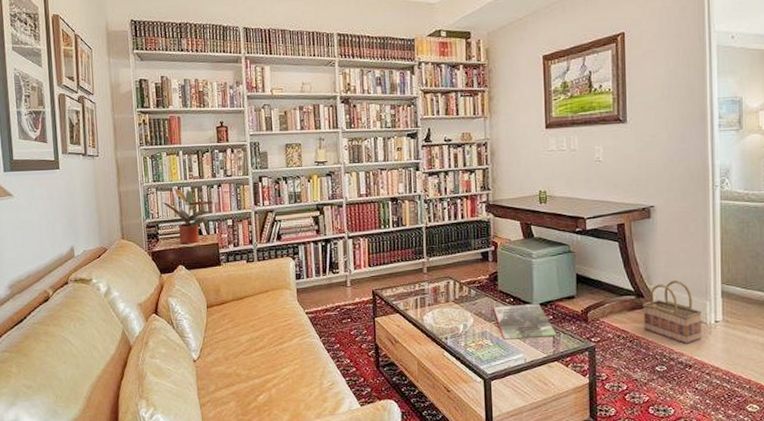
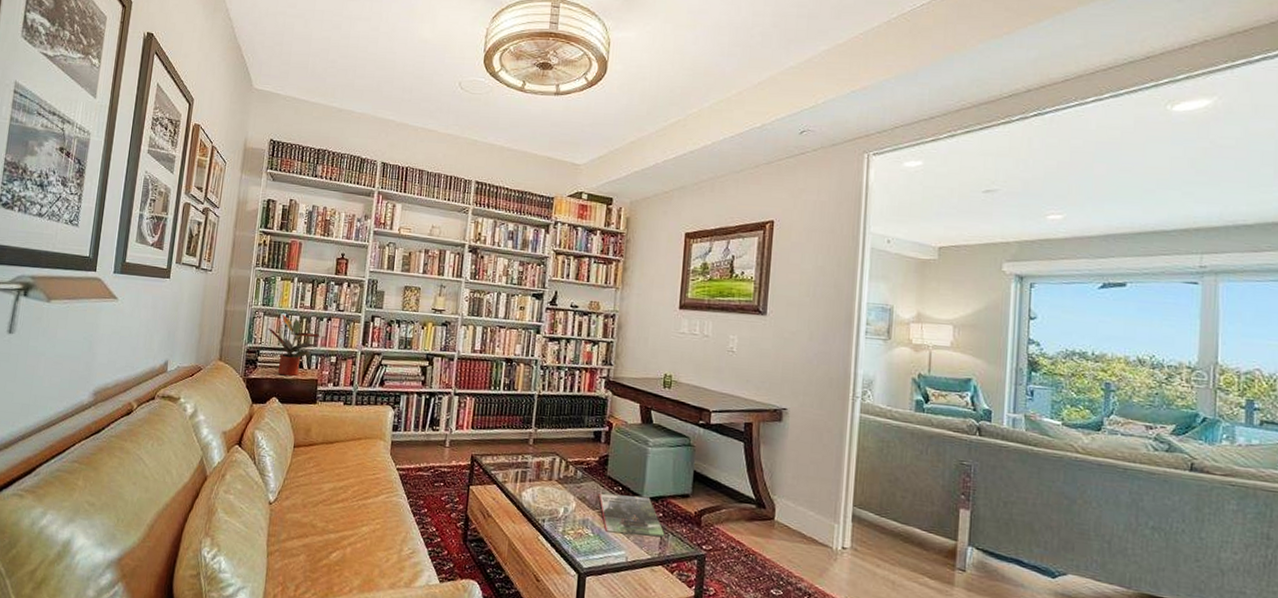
basket: present [643,280,702,344] -> none [761,494,828,569]

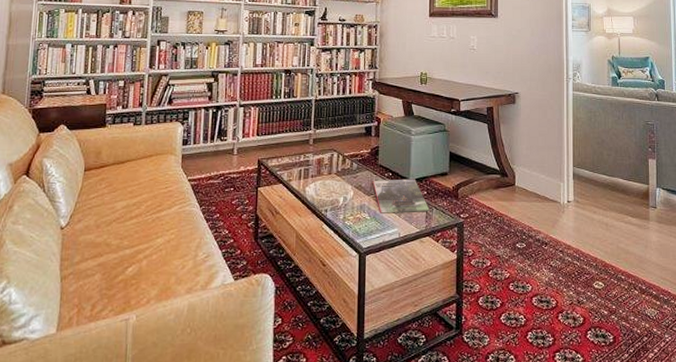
potted plant: present [268,315,320,377] -> none [53,45,107,103]

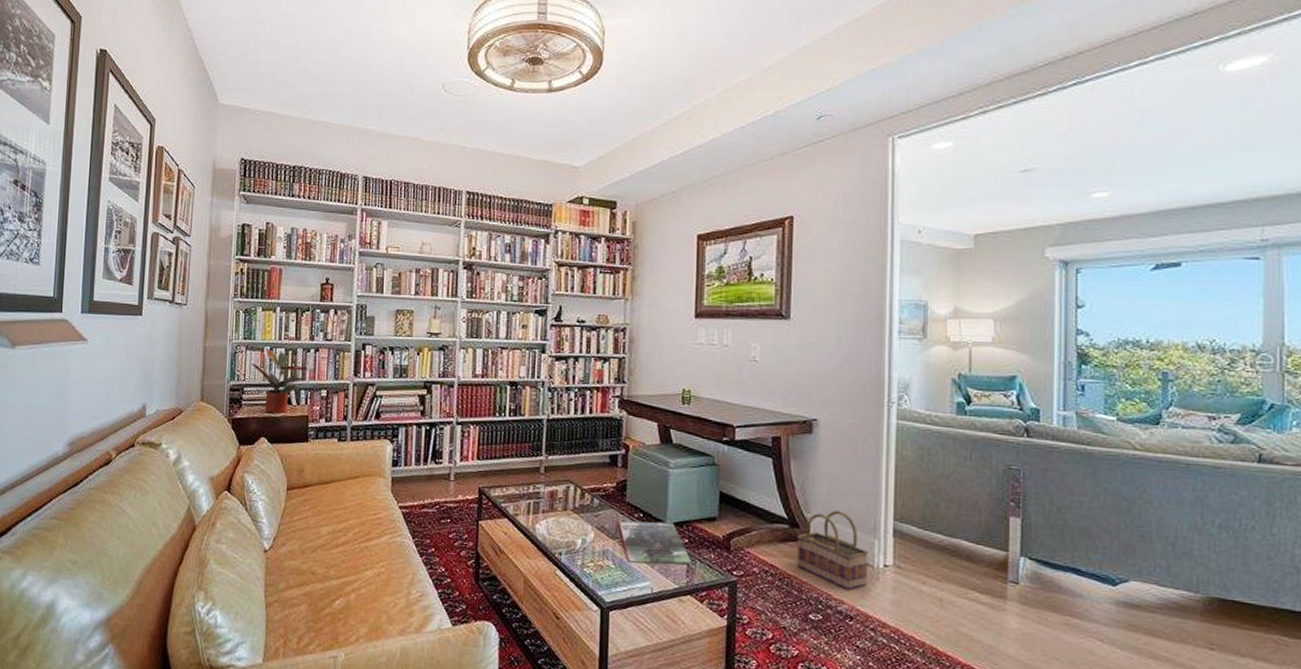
potted plant: none [53,45,107,103] -> present [251,348,308,414]
basket: none [507,162,557,222] -> present [797,511,868,590]

